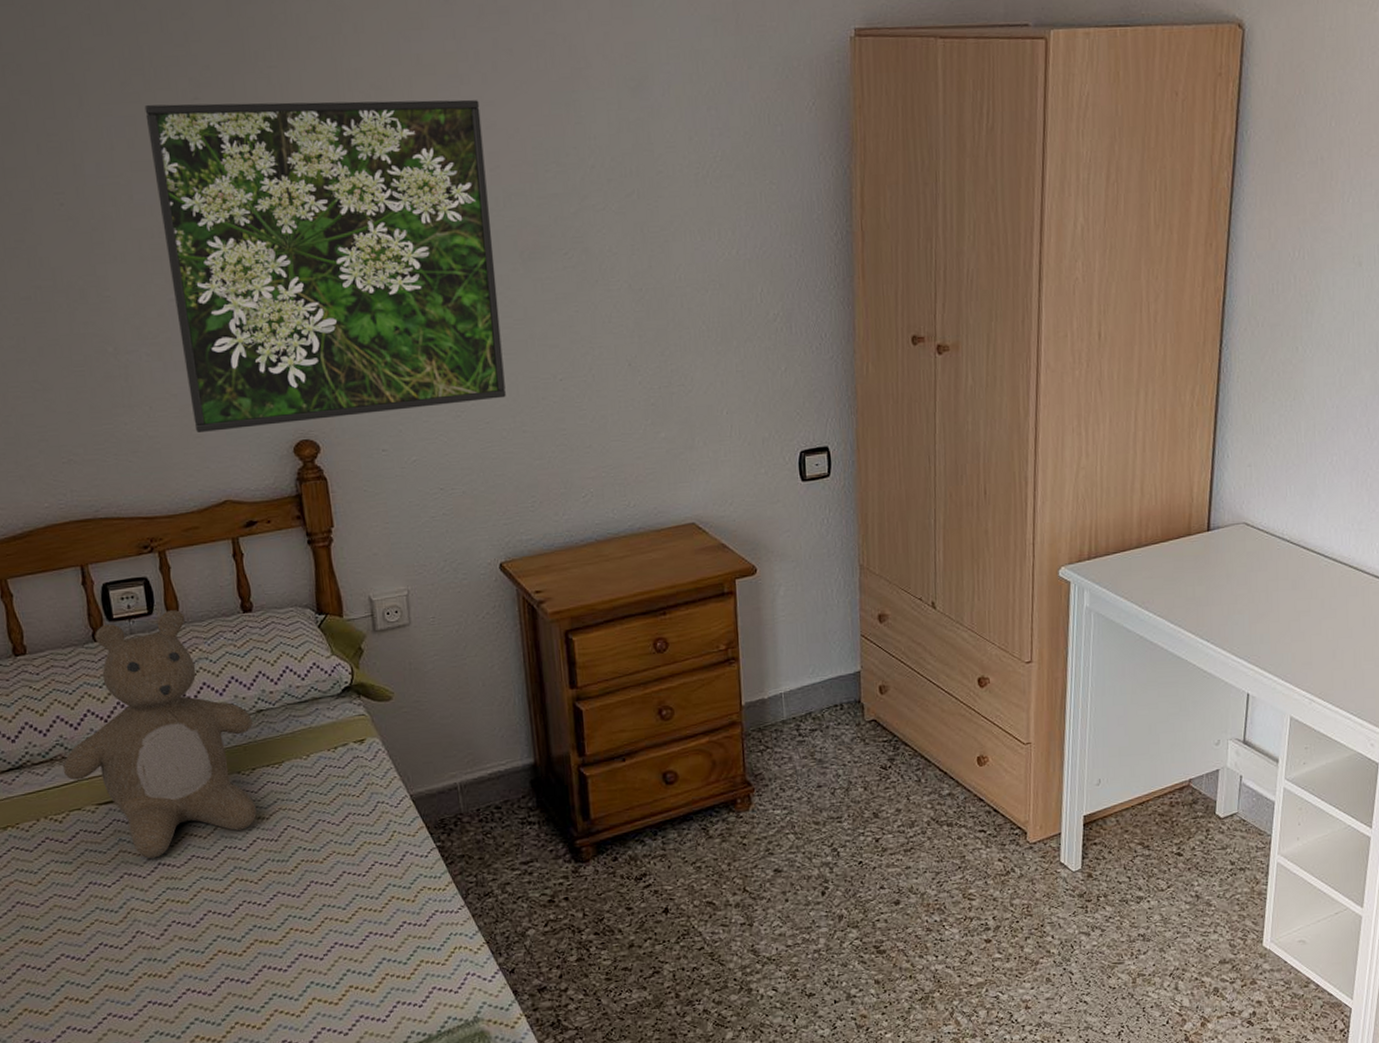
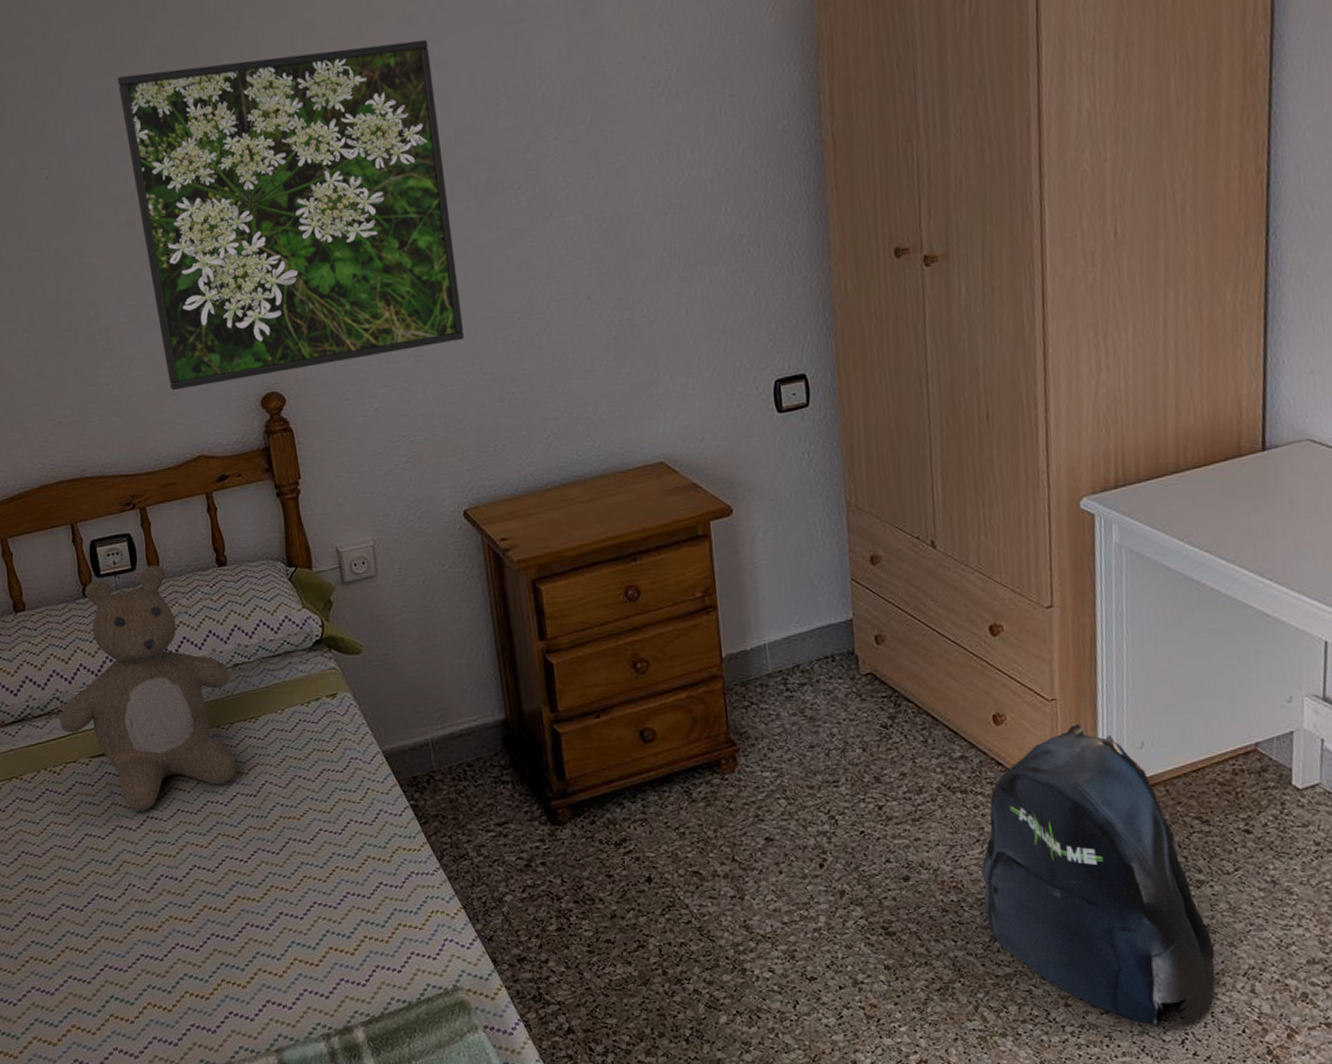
backpack: none [961,763,1148,1021] -> present [981,723,1216,1025]

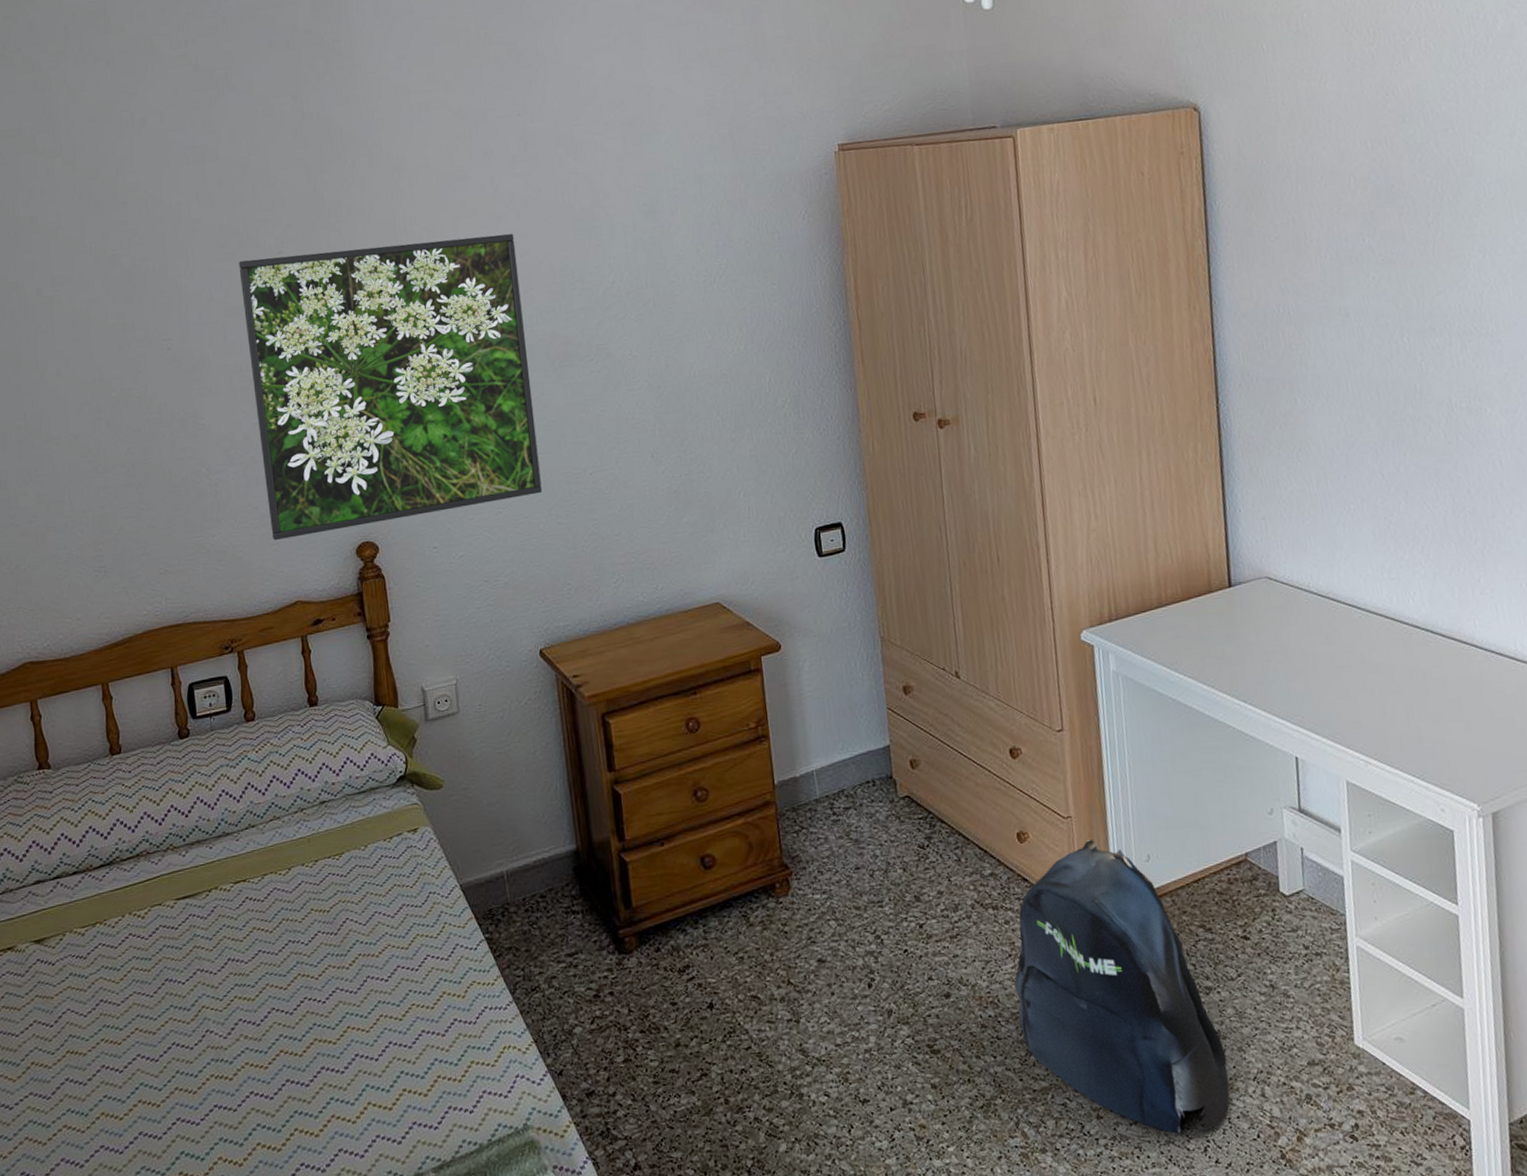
teddy bear: present [59,565,236,812] -> none [147,706,318,954]

